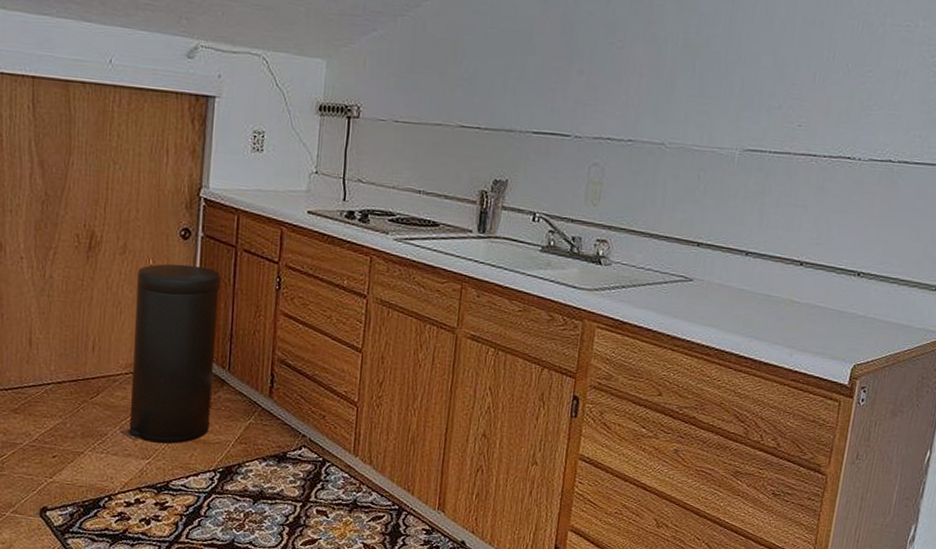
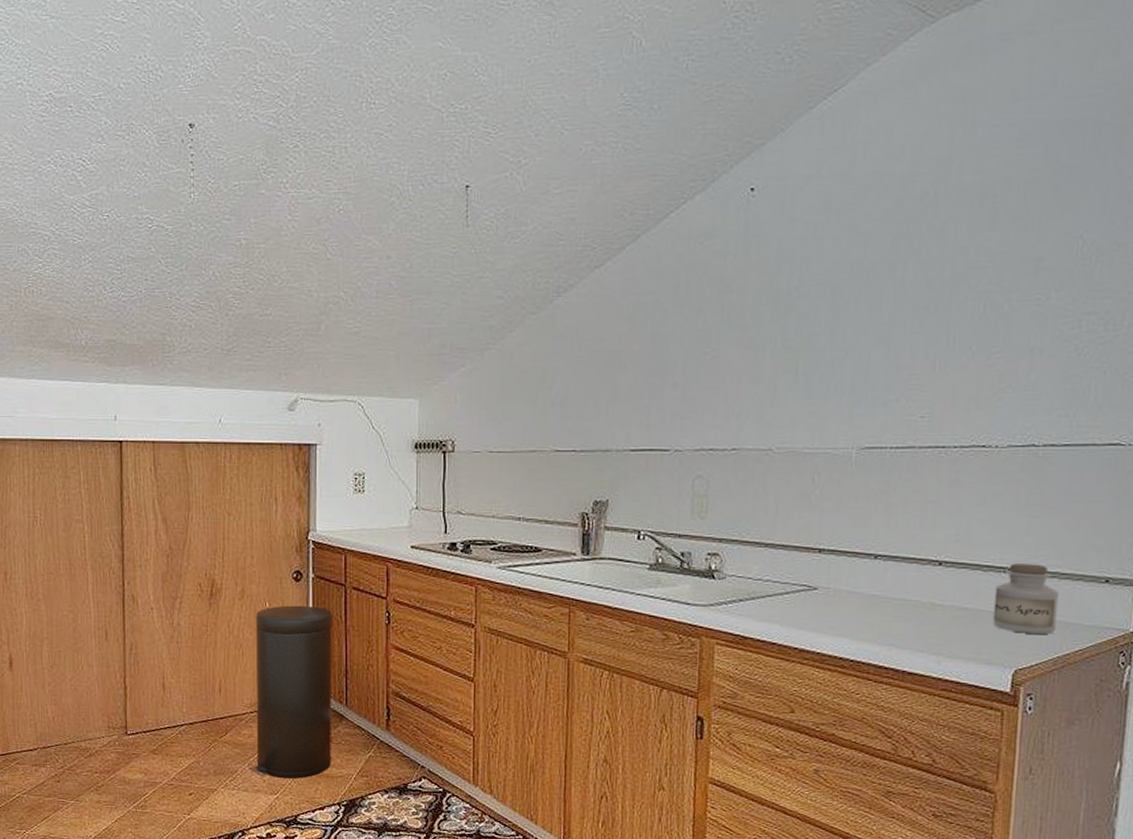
jar: none [840,268,898,334] -> present [992,563,1060,634]

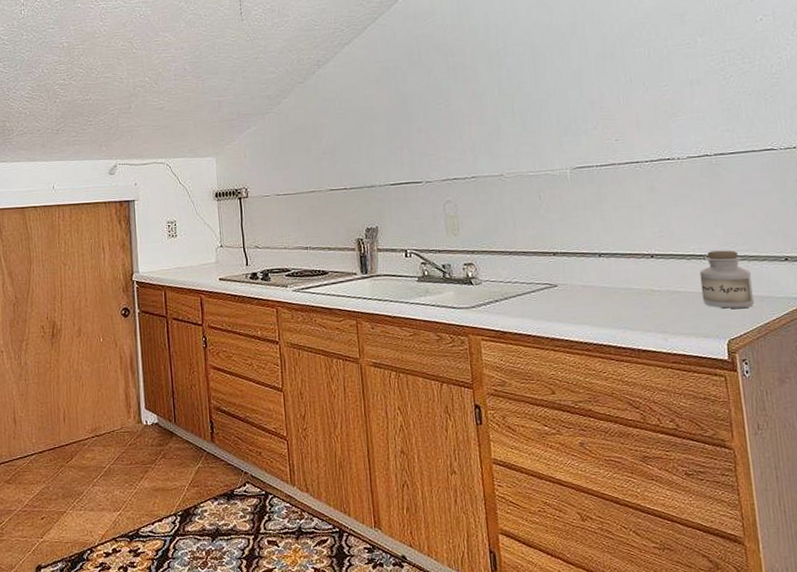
pedal bin: present [249,605,333,779] -> none [92,337,166,495]

